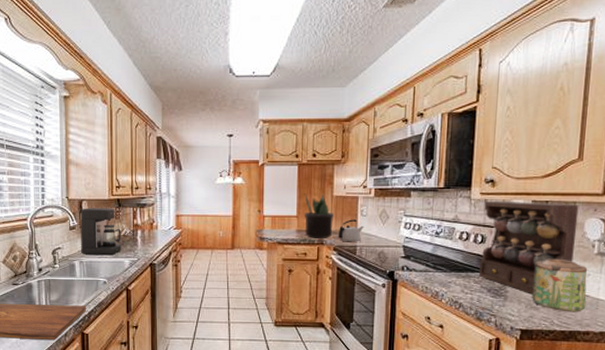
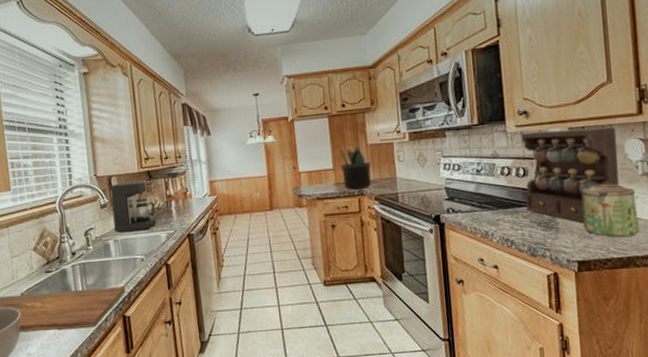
kettle: present [338,219,364,242] -> none [377,166,403,191]

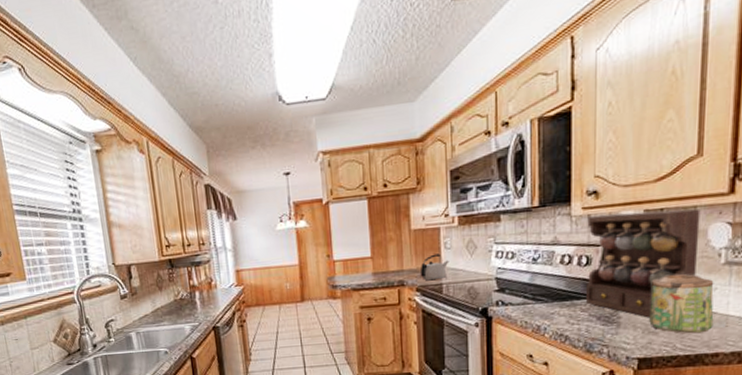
coffee maker: present [110,181,157,233] -> none [130,270,180,324]
planter: present [338,143,372,190] -> none [377,228,414,280]
kettle: none [377,166,403,191] -> present [420,253,449,281]

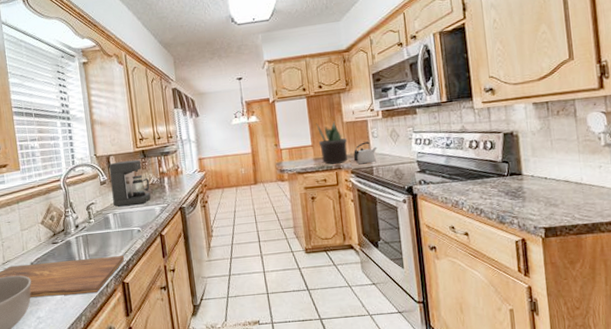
coffee maker: none [130,270,180,324] -> present [109,159,151,207]
planter: none [377,228,414,280] -> present [316,121,348,165]
spice rack: present [585,209,701,318] -> none [487,101,583,193]
canister: present [649,274,714,334] -> none [546,154,604,206]

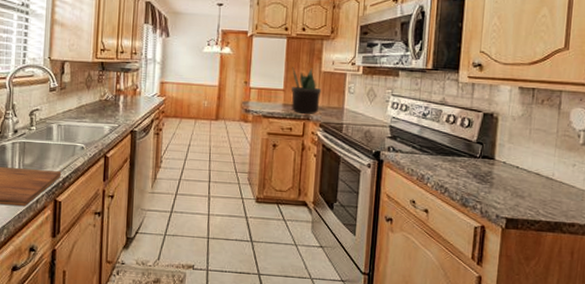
coffee maker: present [109,159,151,207] -> none [59,69,103,120]
kettle: present [353,141,377,165] -> none [324,96,351,120]

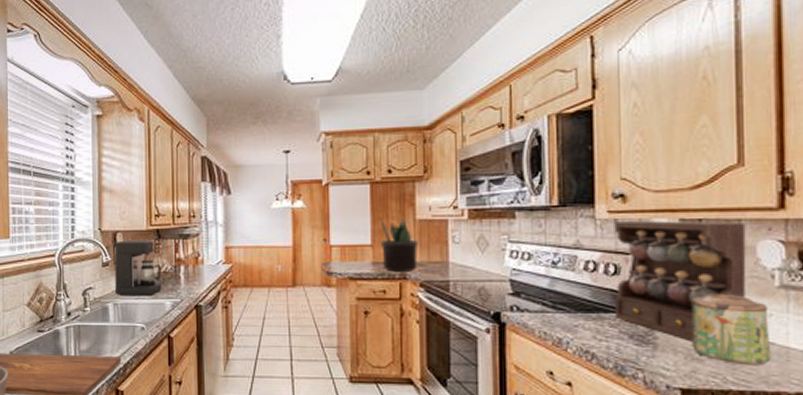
coffee maker: none [59,69,103,120] -> present [114,240,162,295]
spice rack: none [464,85,565,183] -> present [614,221,747,342]
canister: none [518,146,574,203] -> present [691,293,772,366]

